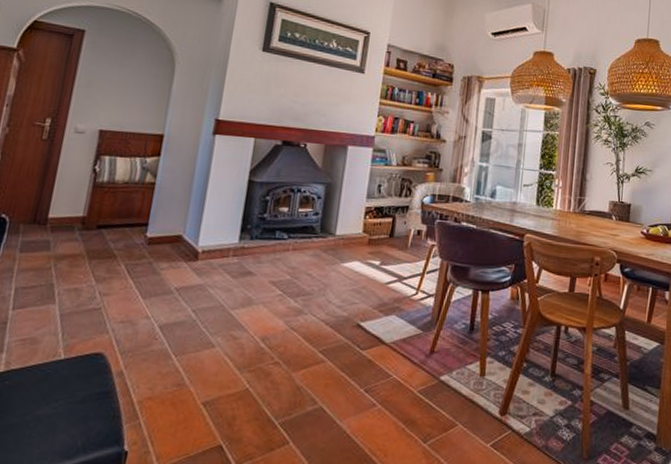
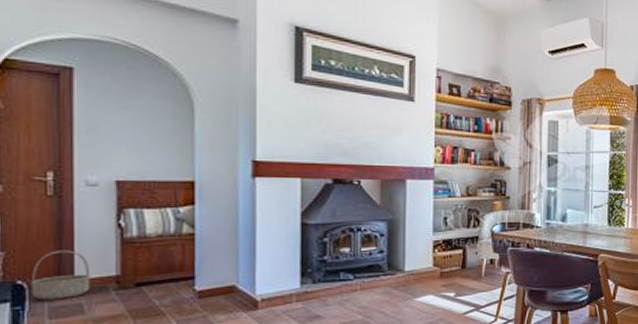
basket: none [11,189,63,235] -> present [30,250,91,300]

